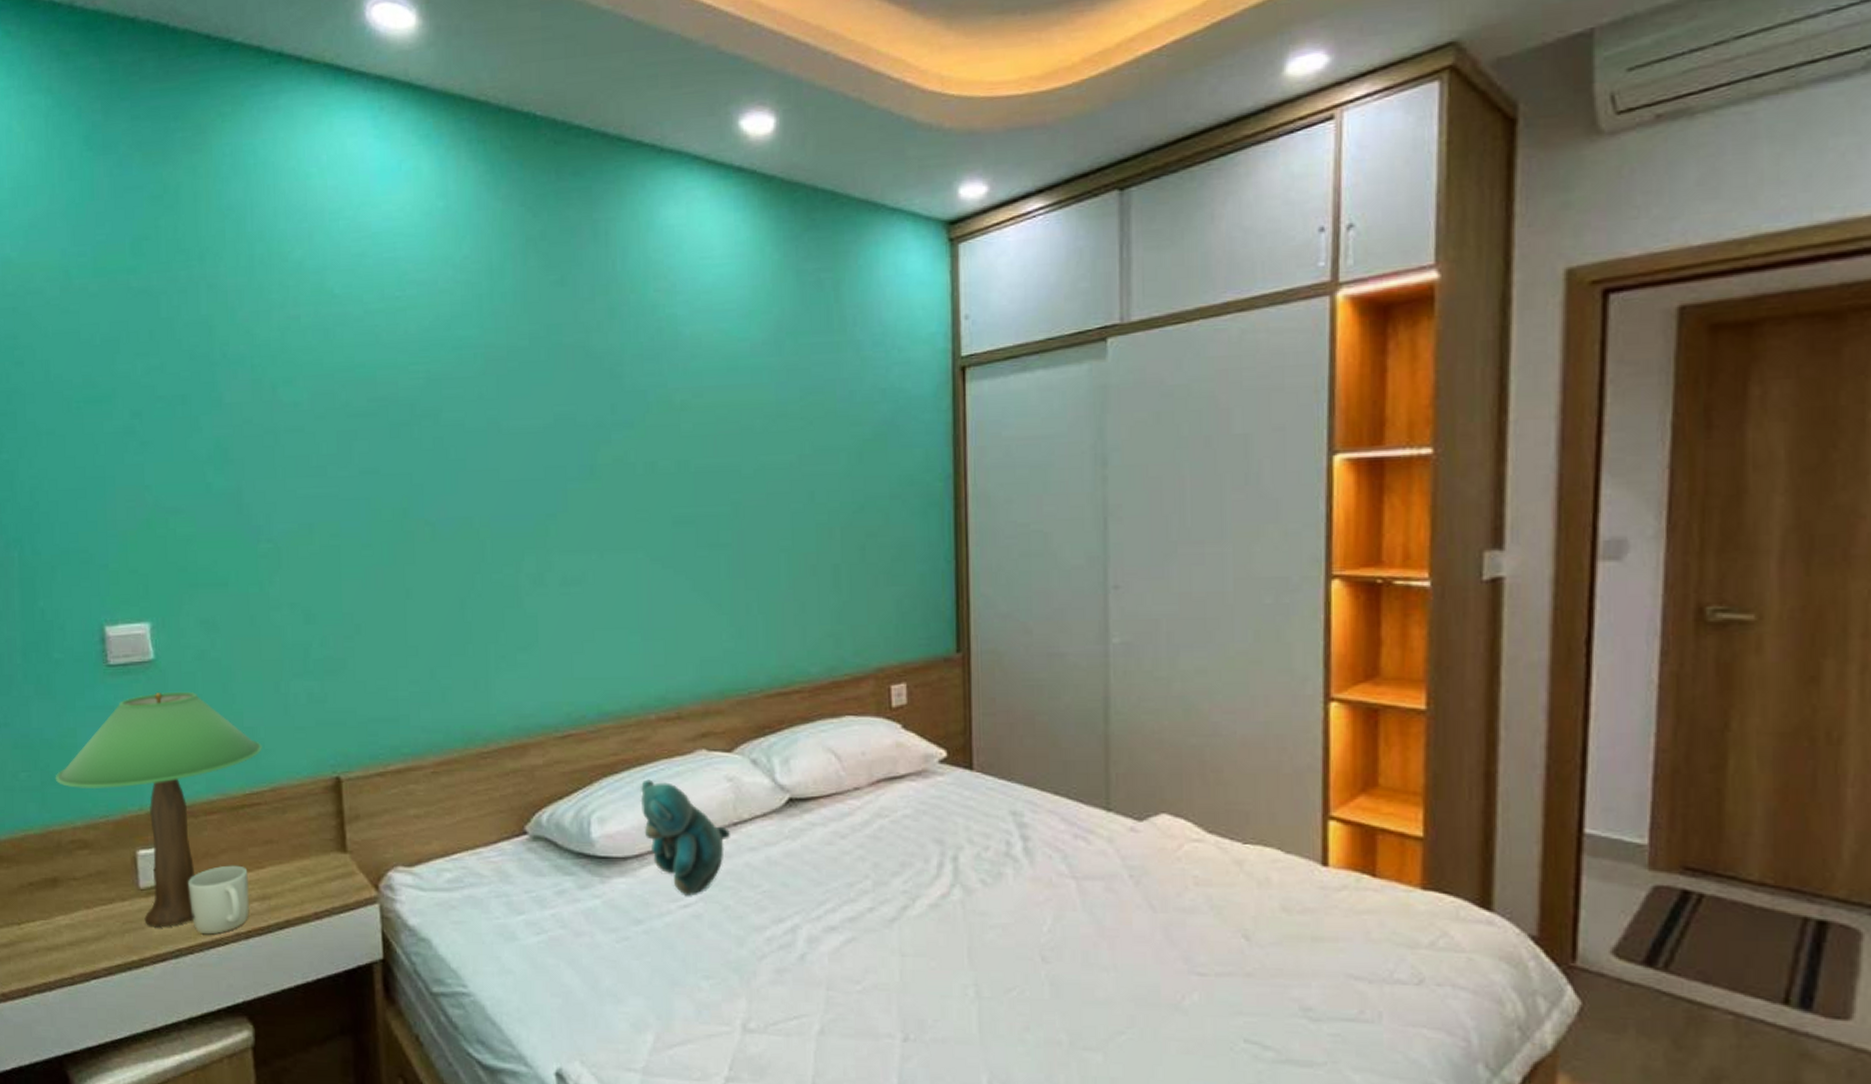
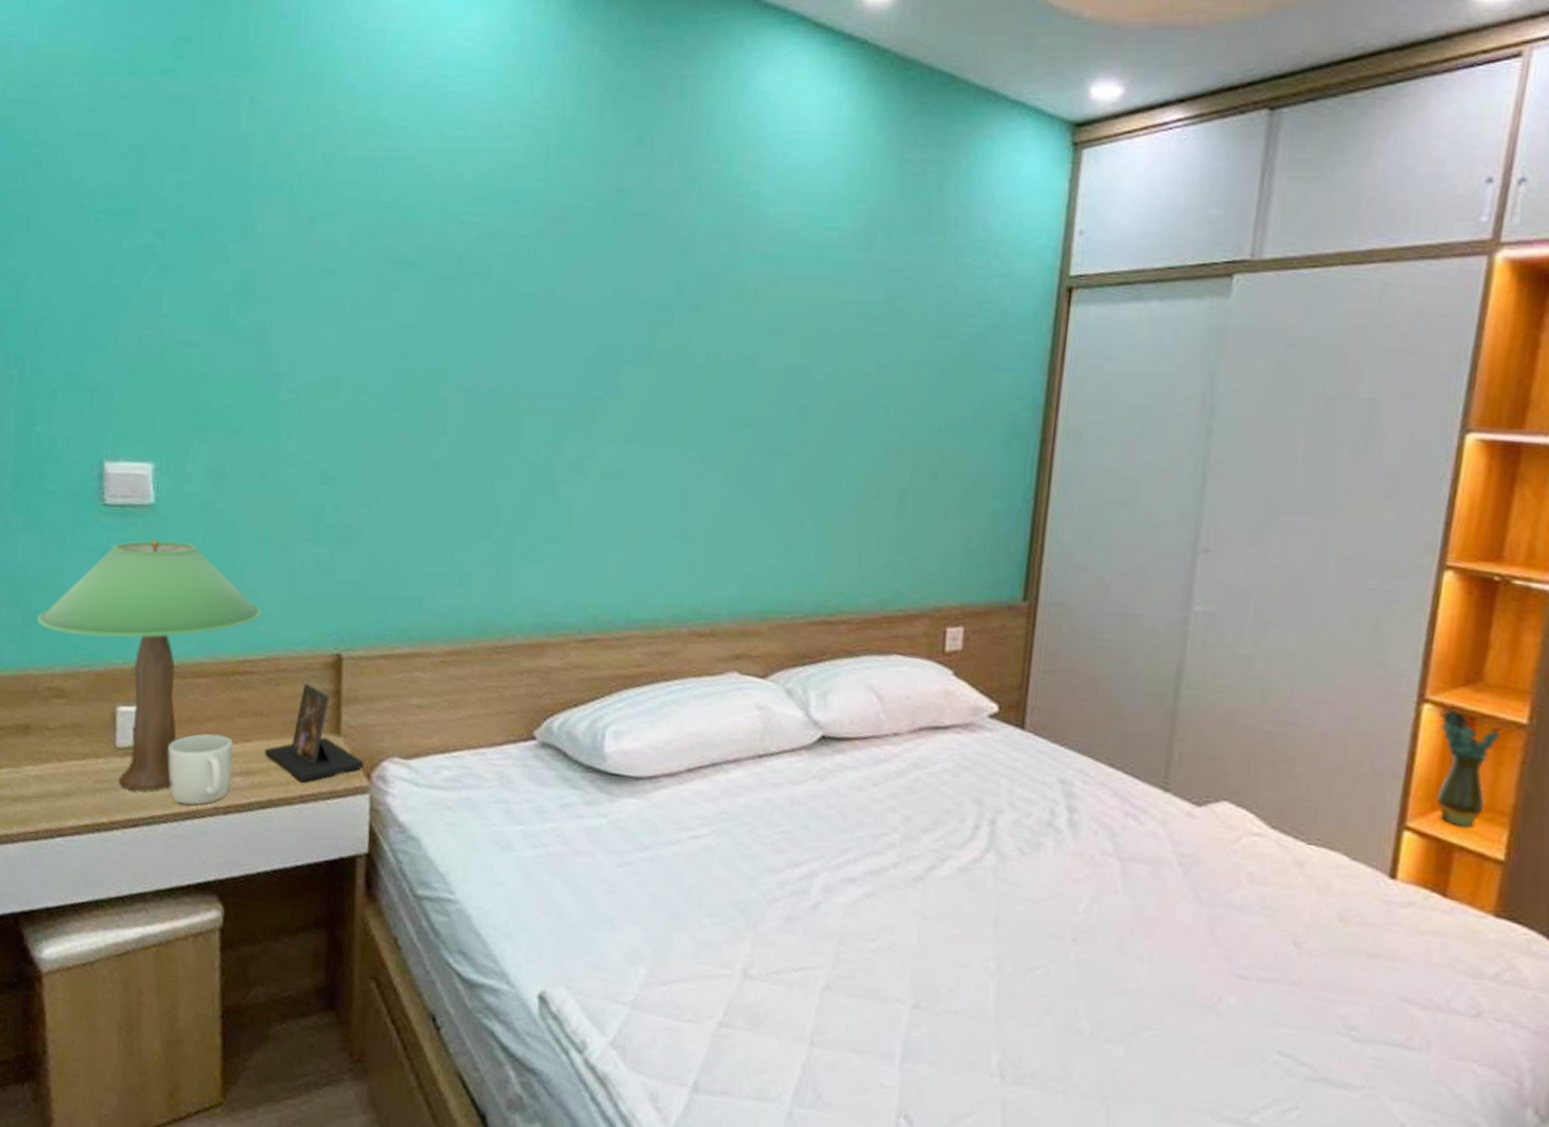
photo frame: none [277,808,372,900] -> present [264,683,365,783]
teddy bear: present [640,779,730,894] -> none [661,697,754,825]
vase: none [1345,699,1403,810] -> present [1437,702,1500,827]

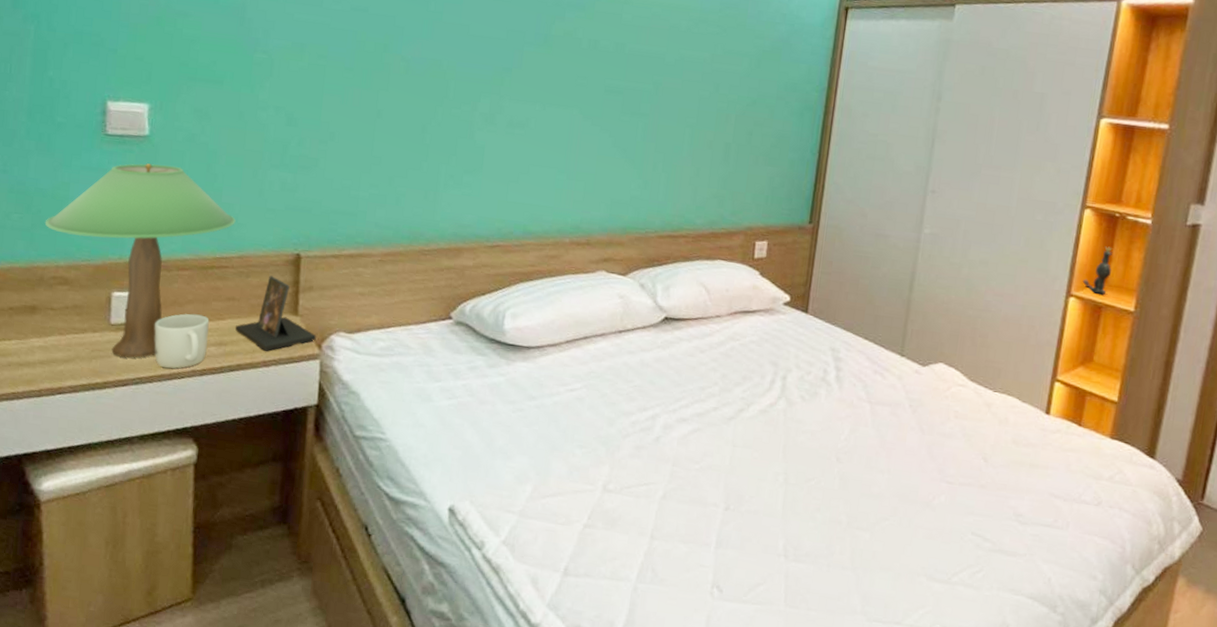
vase: present [1437,702,1500,827] -> none [1077,296,1117,379]
decorative figurine: none [1443,626,1491,701] -> present [1082,246,1113,296]

